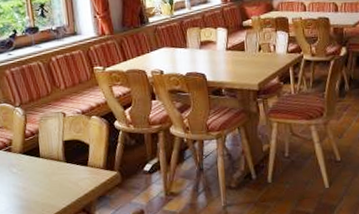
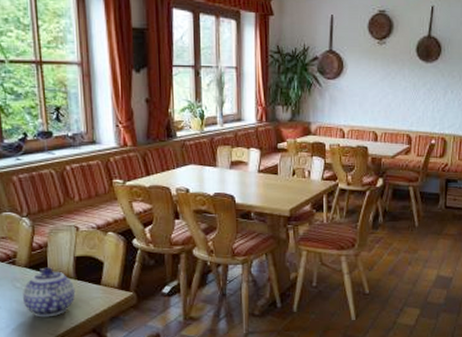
teapot: none [19,152,66,200] -> present [23,267,76,318]

